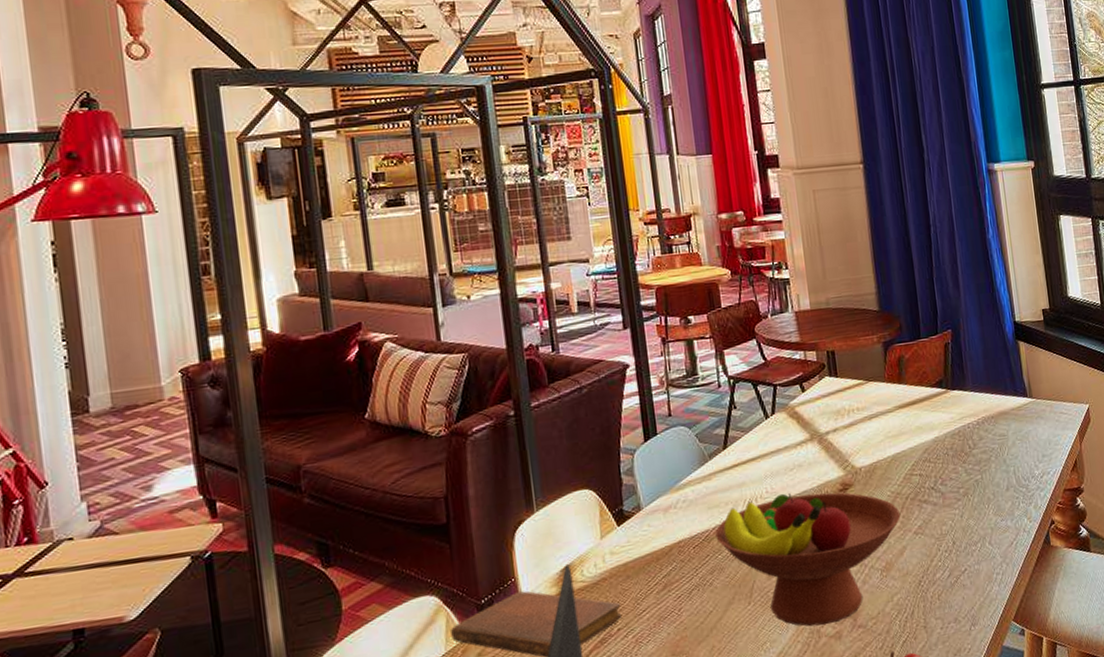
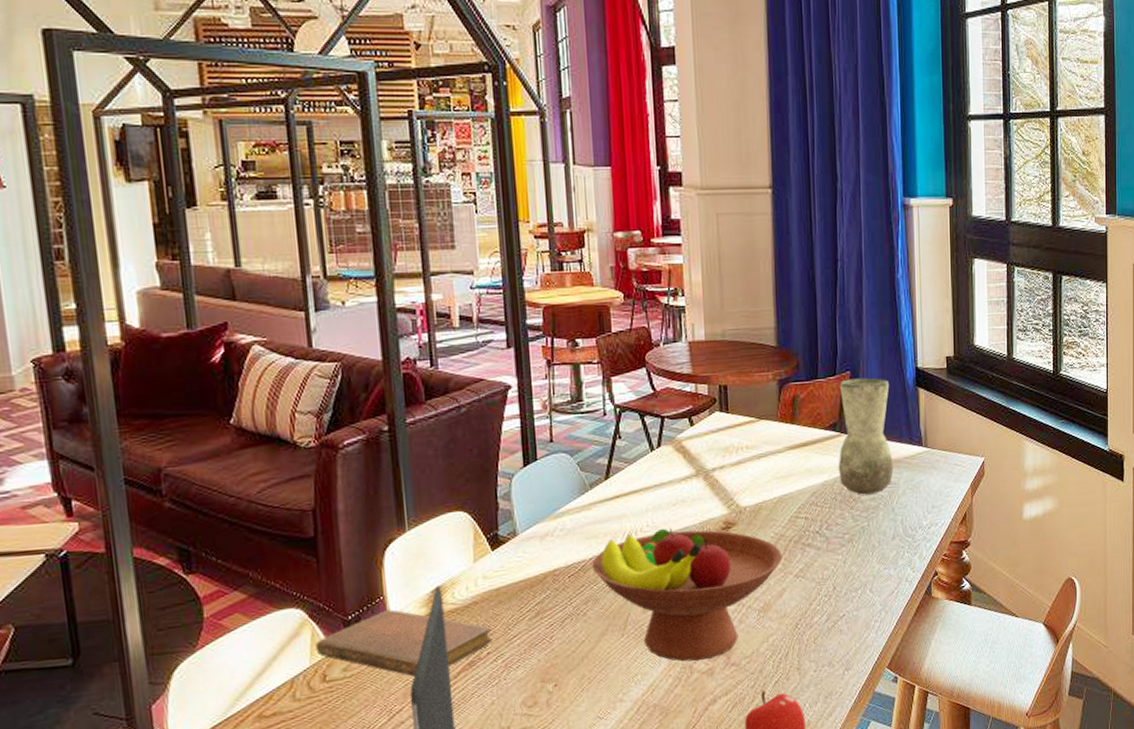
vase: none [942,334,1002,449] -> present [838,377,894,495]

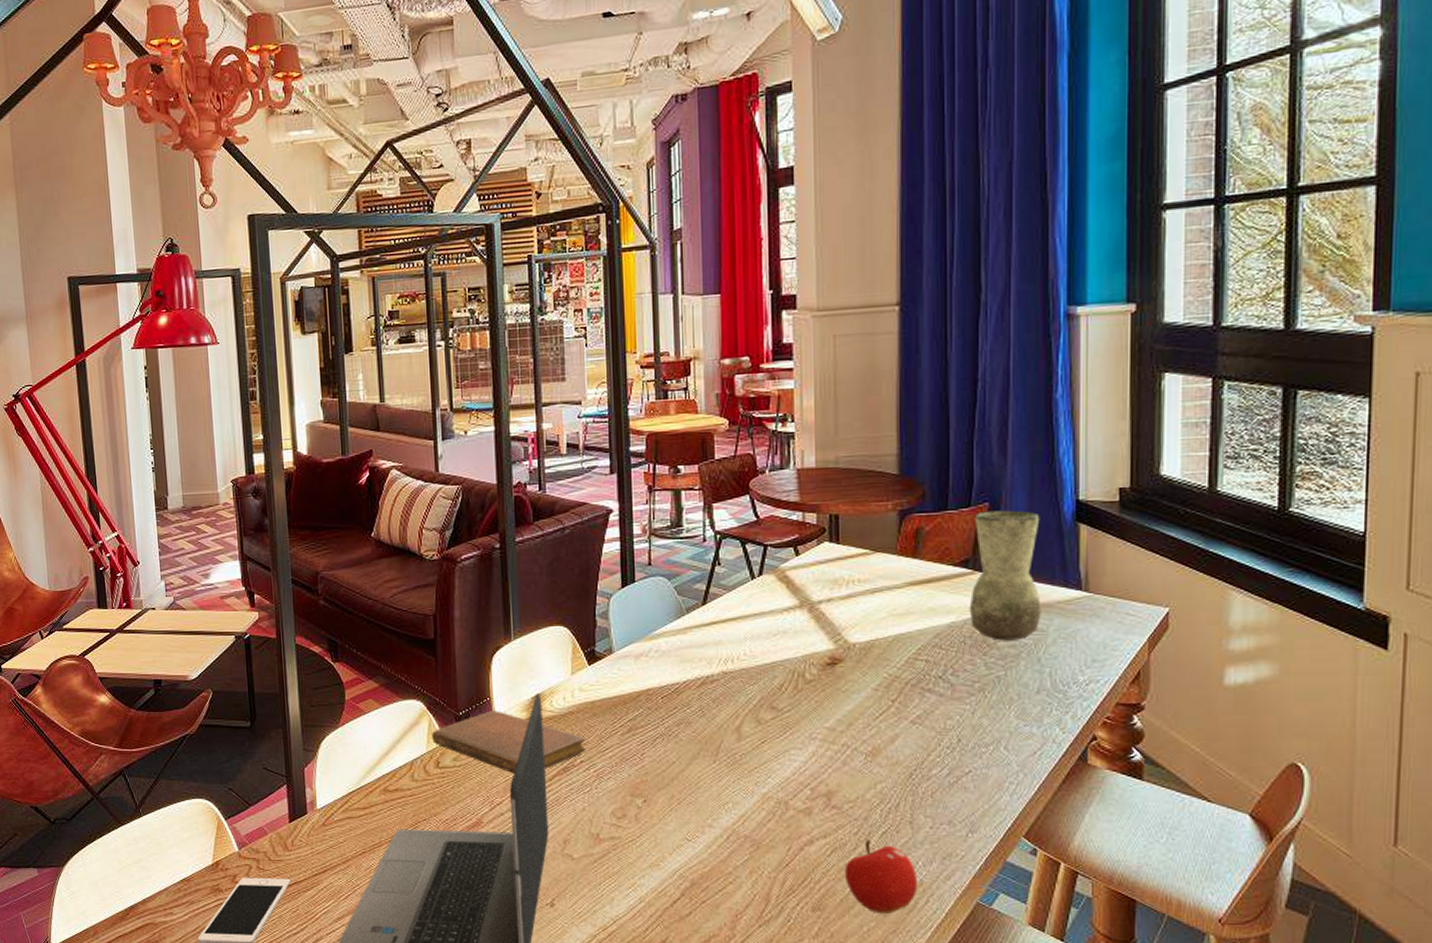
fruit bowl: present [592,528,782,662] -> none [686,658,896,799]

